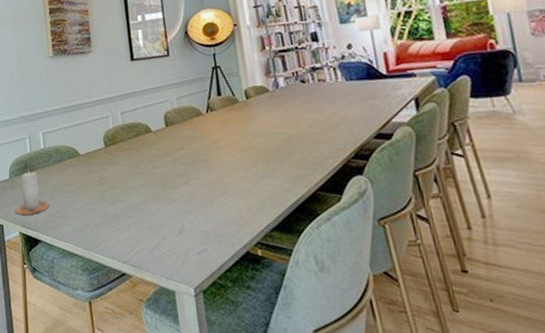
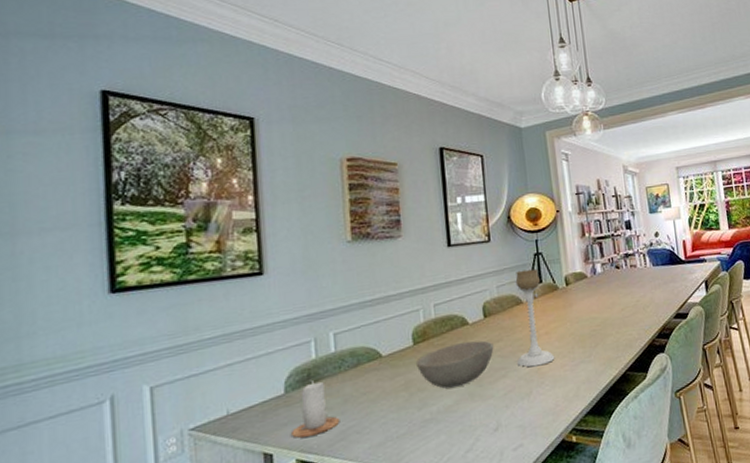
bowl: none [107,147,176,188] -> present [415,340,494,389]
candle holder: none [194,81,237,177] -> present [515,268,555,367]

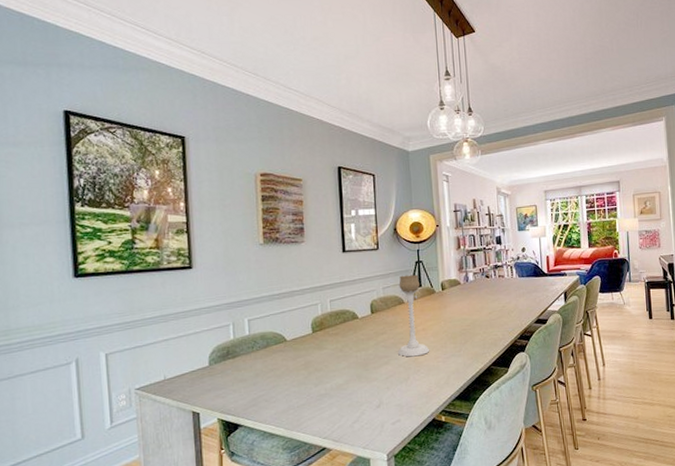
candle: present [292,381,340,438] -> none [214,357,253,402]
bowl: present [415,340,494,389] -> none [313,332,379,370]

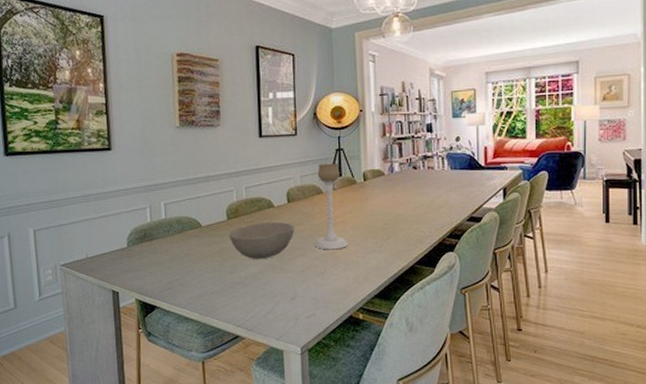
bowl: none [313,332,379,370] -> present [228,222,295,259]

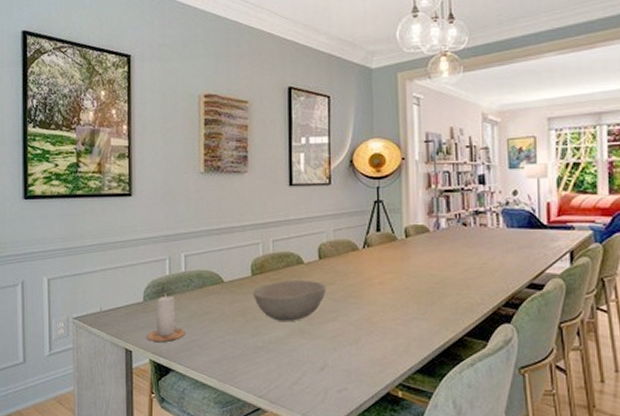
candle: none [132,239,168,283] -> present [147,294,186,342]
candle holder: present [314,163,349,250] -> none [347,216,387,315]

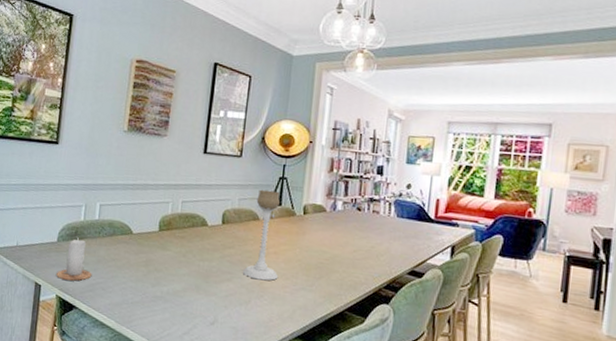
bowl: present [252,281,326,321] -> none [157,239,226,278]
candle holder: none [347,216,387,315] -> present [242,189,281,281]

